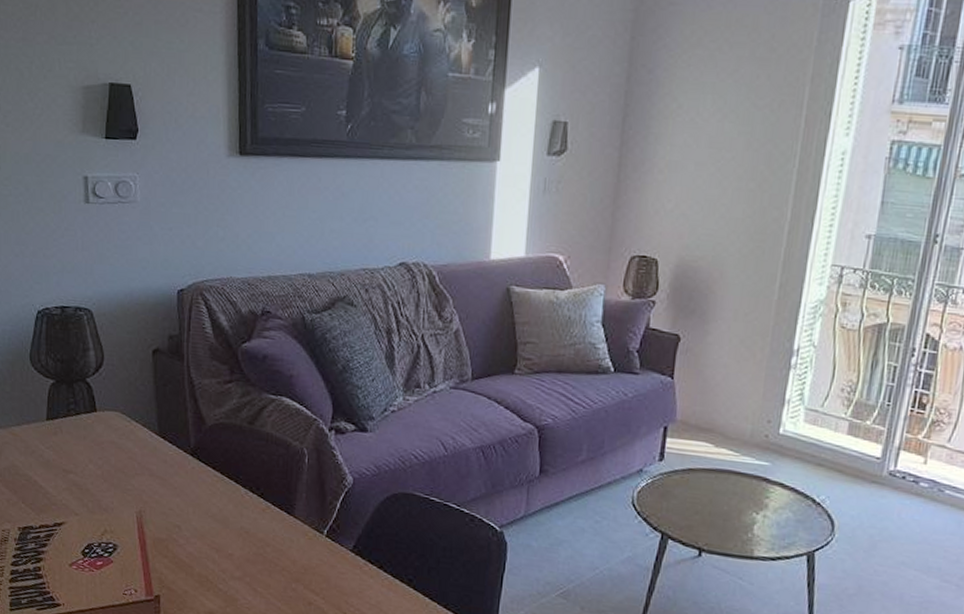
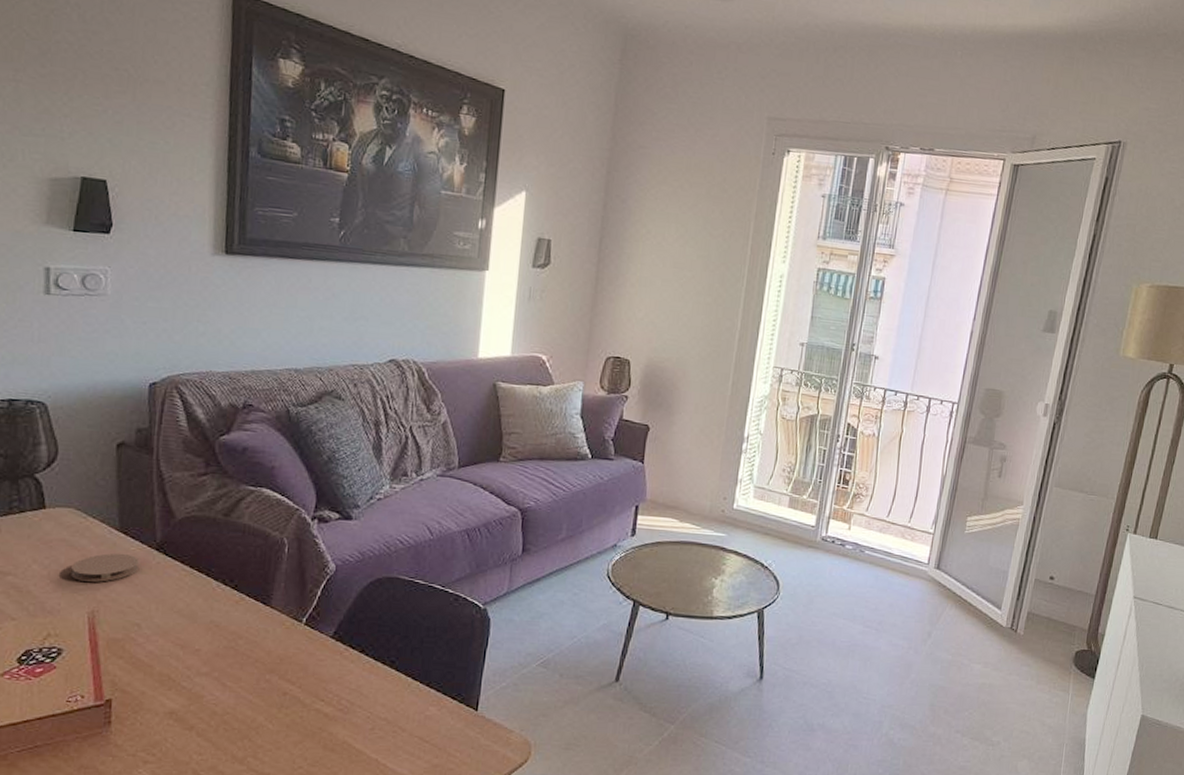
coaster: none [121,456,176,484] -> present [71,553,139,582]

